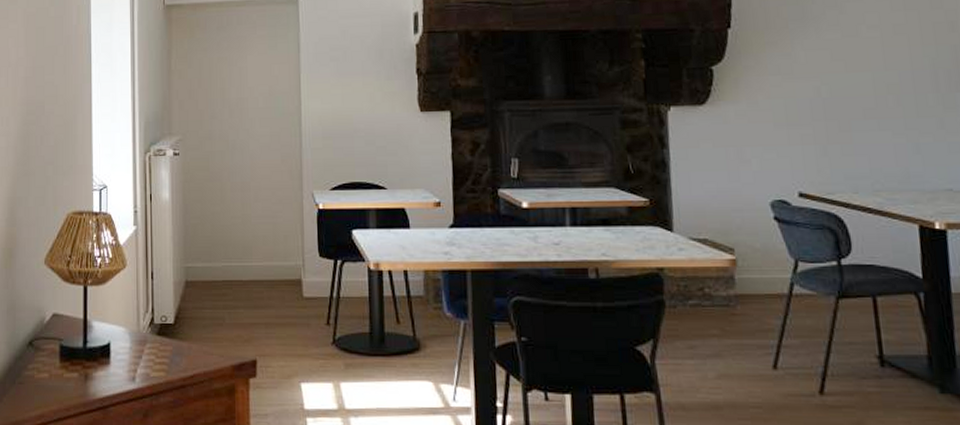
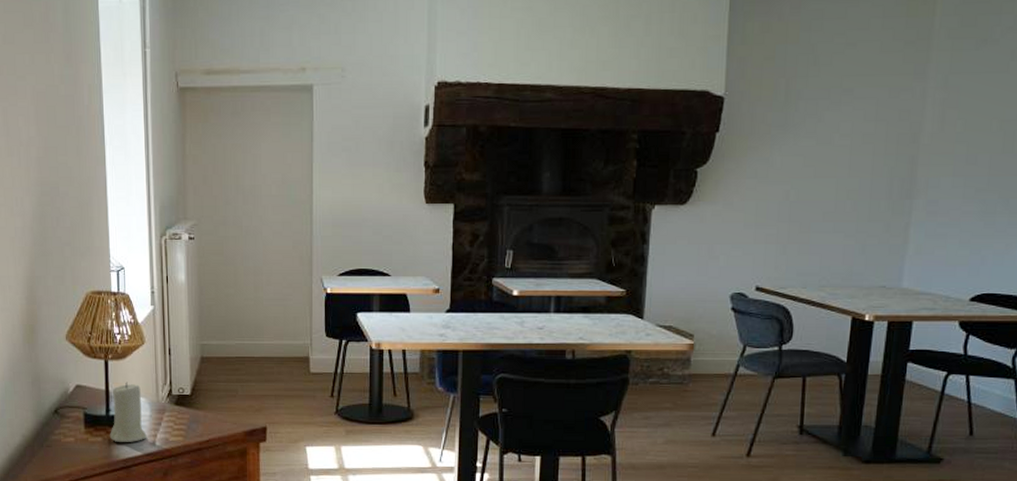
candle: none [87,309,126,378] -> present [110,382,147,442]

